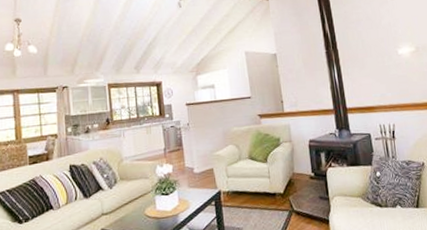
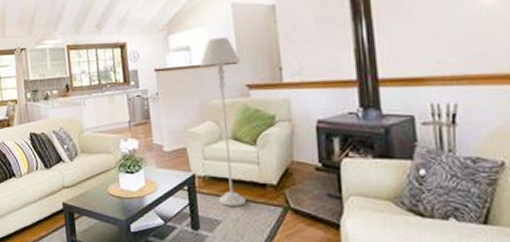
floor lamp: none [222,77,261,215] -> present [199,37,246,206]

